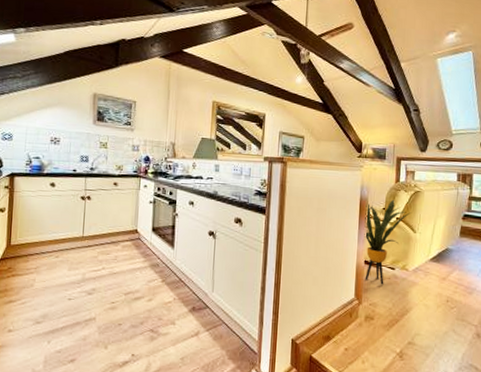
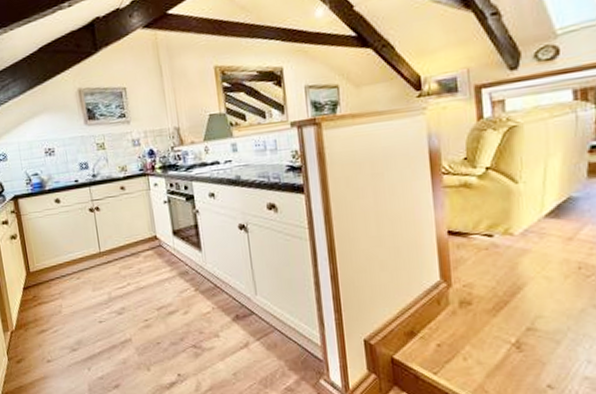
house plant: present [364,199,411,285] -> none [438,143,507,259]

